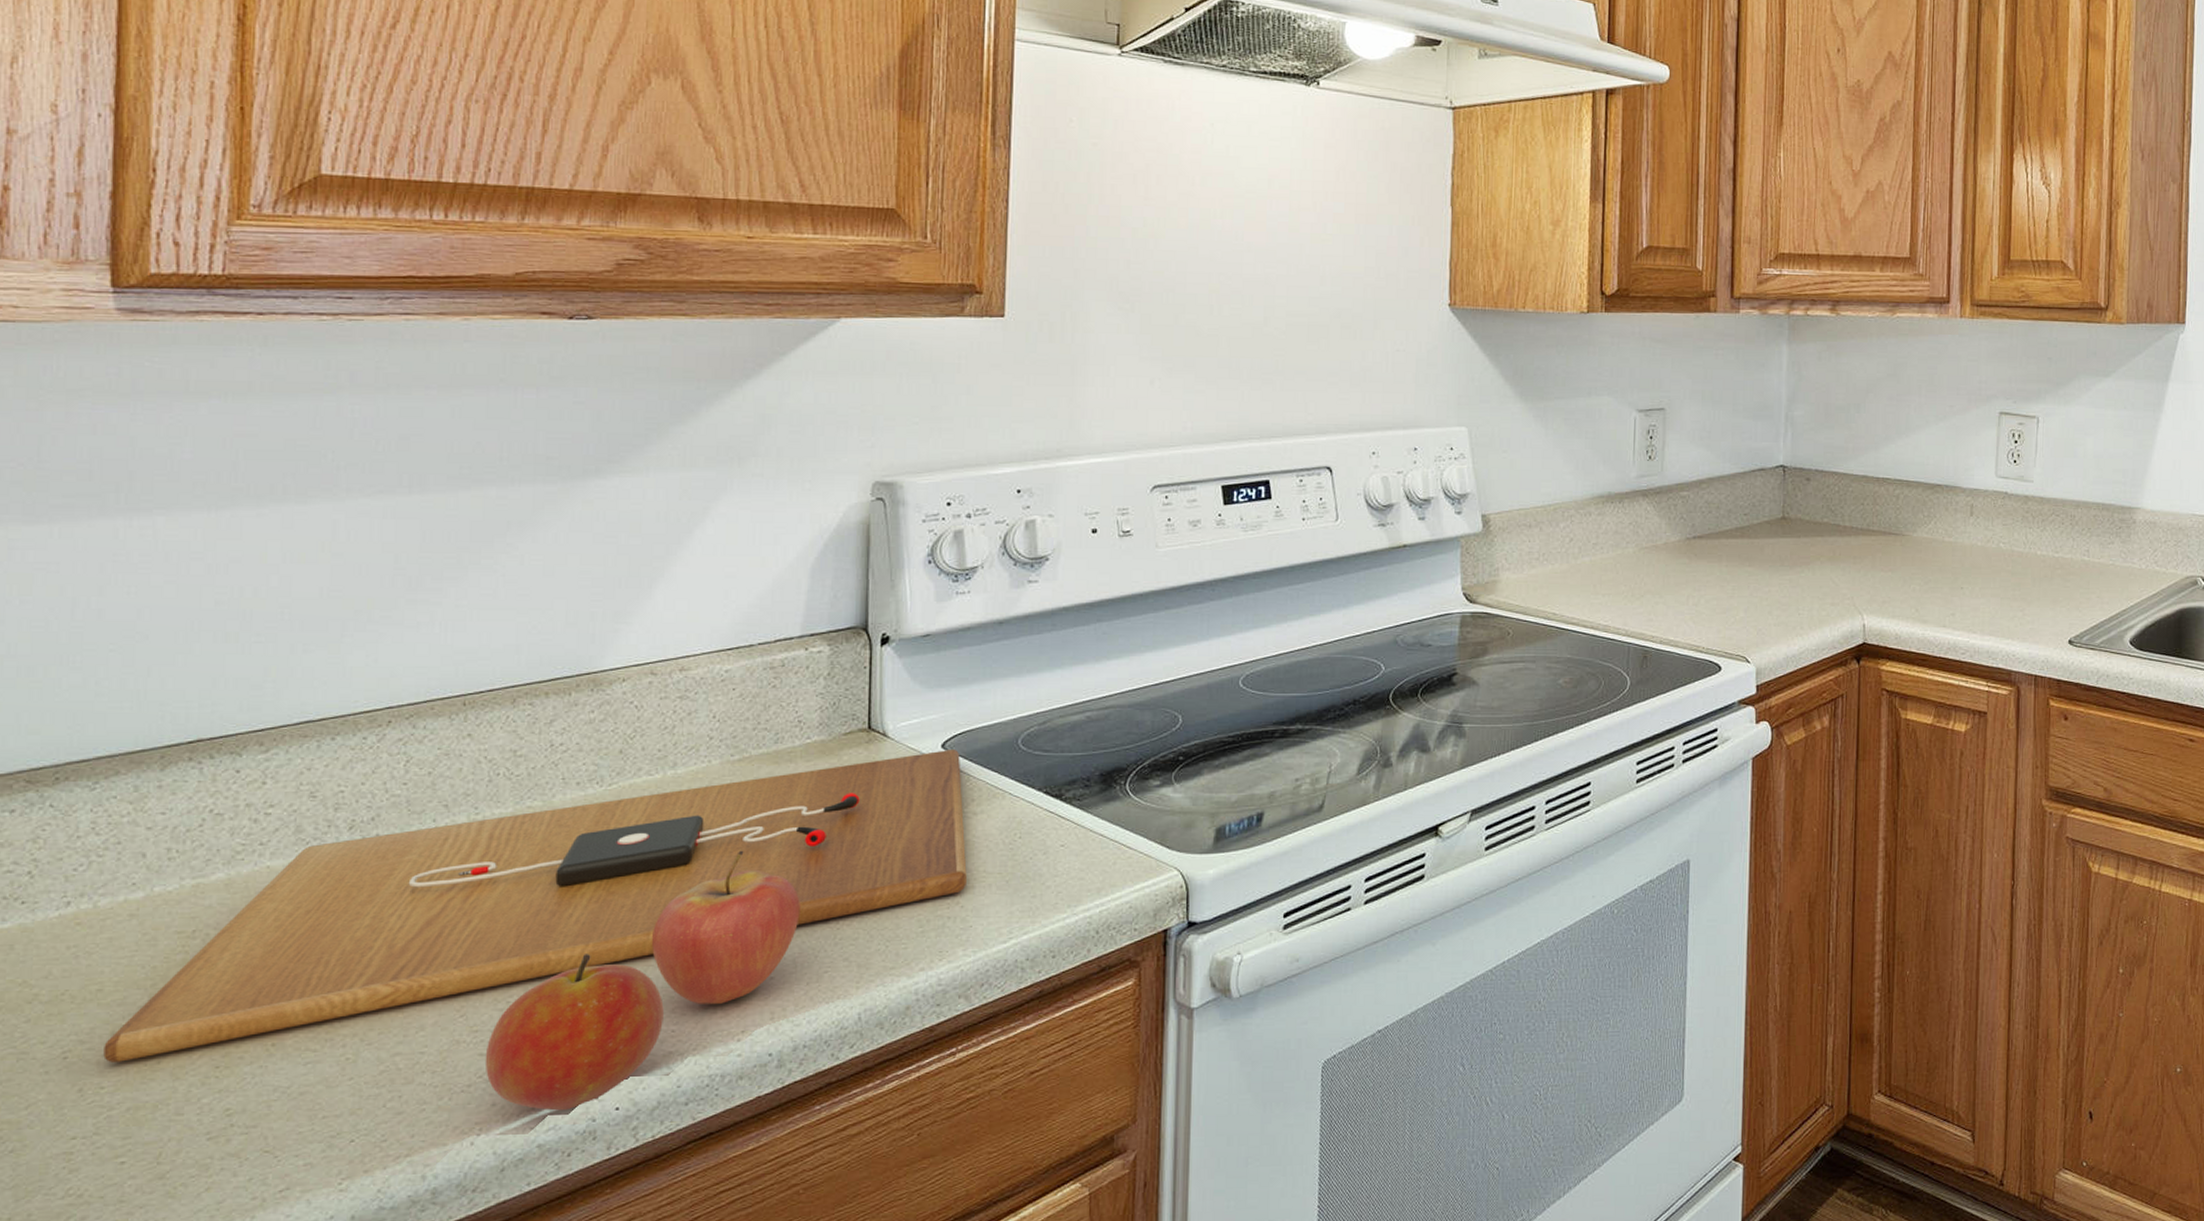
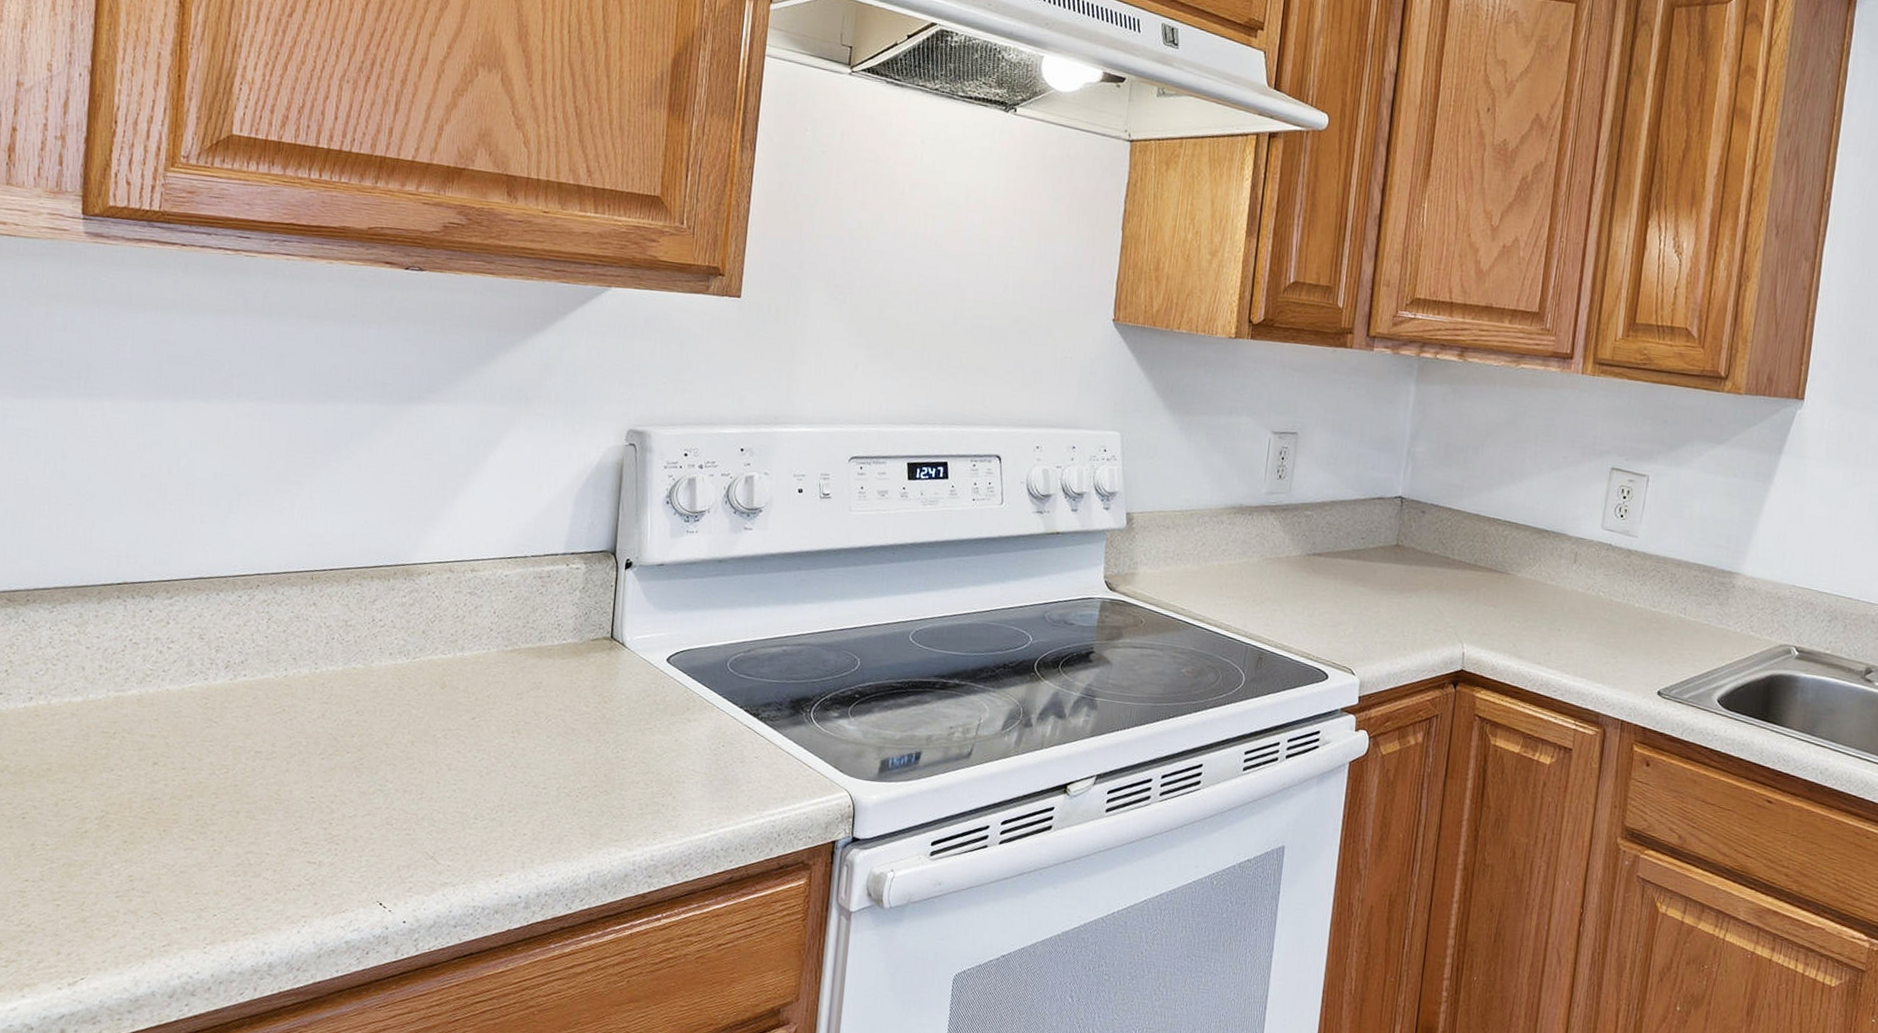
cutting board: present [103,748,967,1062] -> none [49,663,681,828]
fruit: present [485,954,664,1111] -> none [311,793,443,917]
fruit: present [652,850,800,1005] -> none [437,725,550,850]

